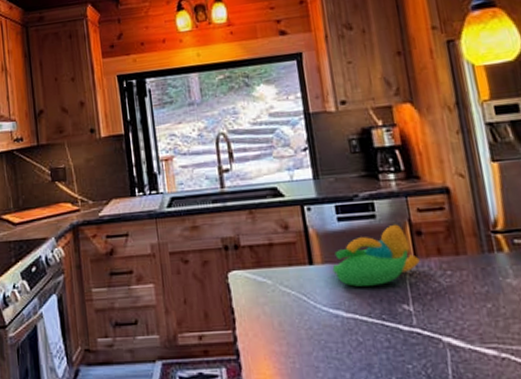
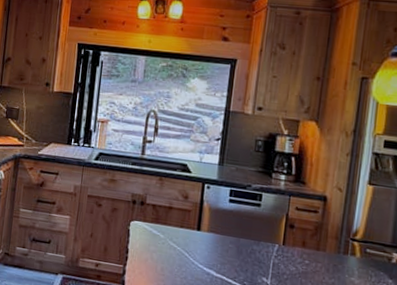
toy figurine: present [332,224,420,287] -> none [214,215,286,259]

